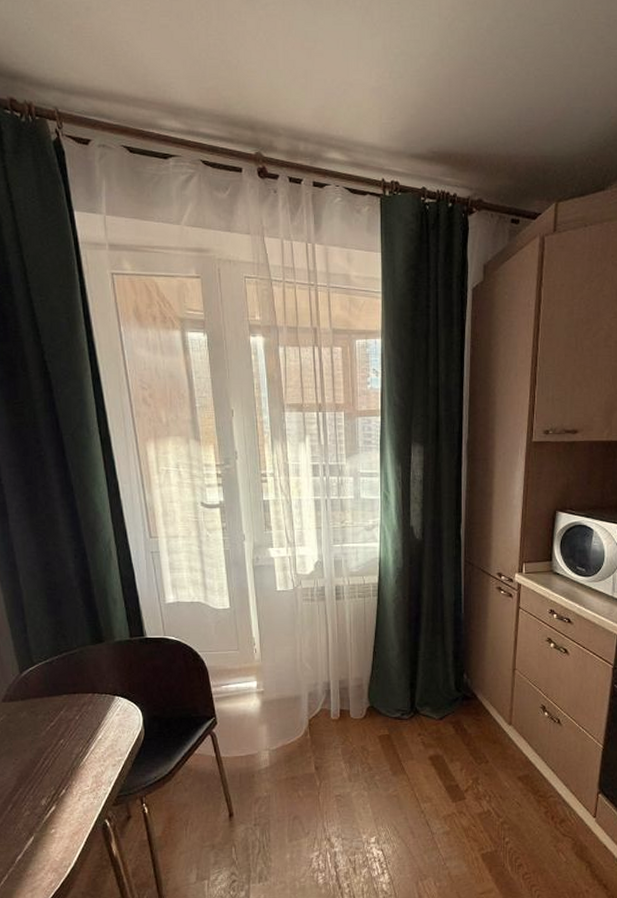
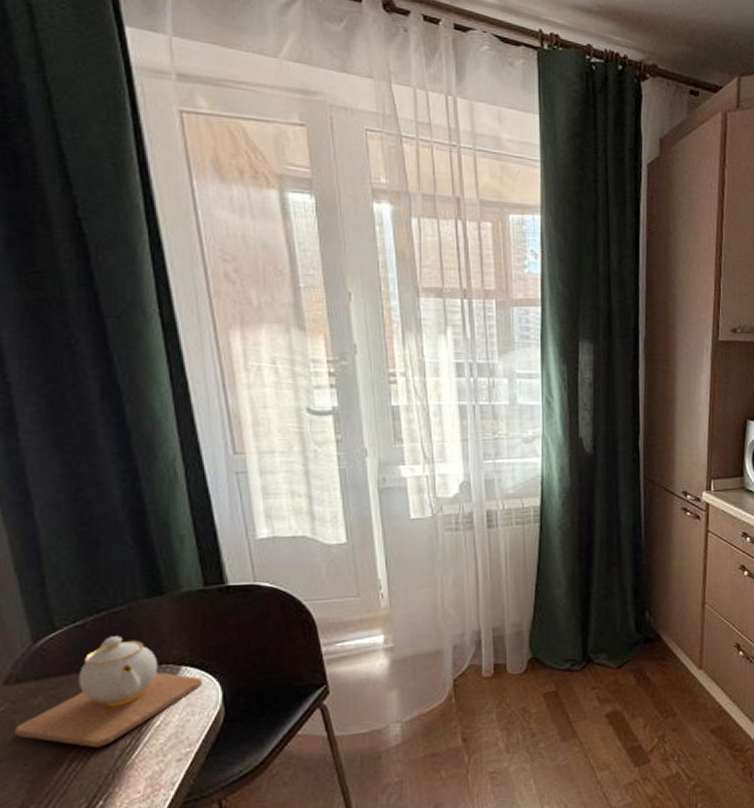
teapot: none [9,671,130,751] -> present [13,636,203,748]

